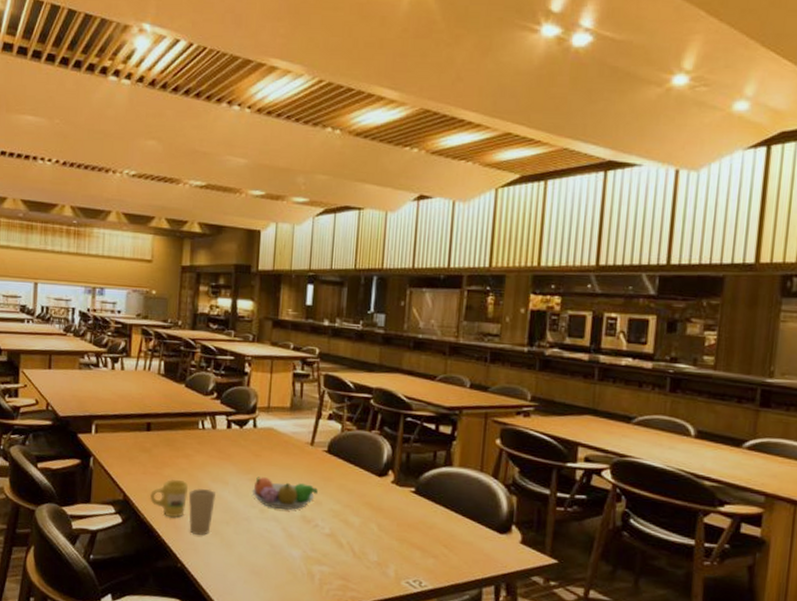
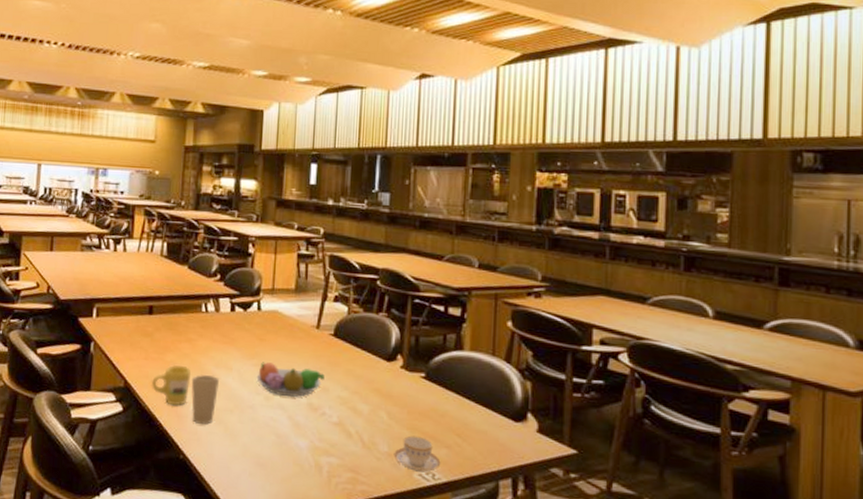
teacup: none [383,546,428,580] -> present [394,435,441,473]

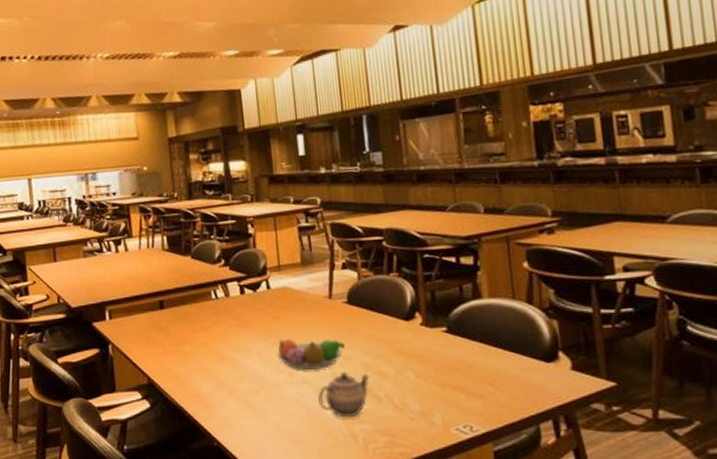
mug: present [151,364,191,406] -> none [173,354,212,395]
cup: present [191,375,220,425] -> none [212,359,242,409]
teapot: none [290,403,344,449] -> present [318,372,370,418]
teacup: present [394,435,441,473] -> none [427,391,477,426]

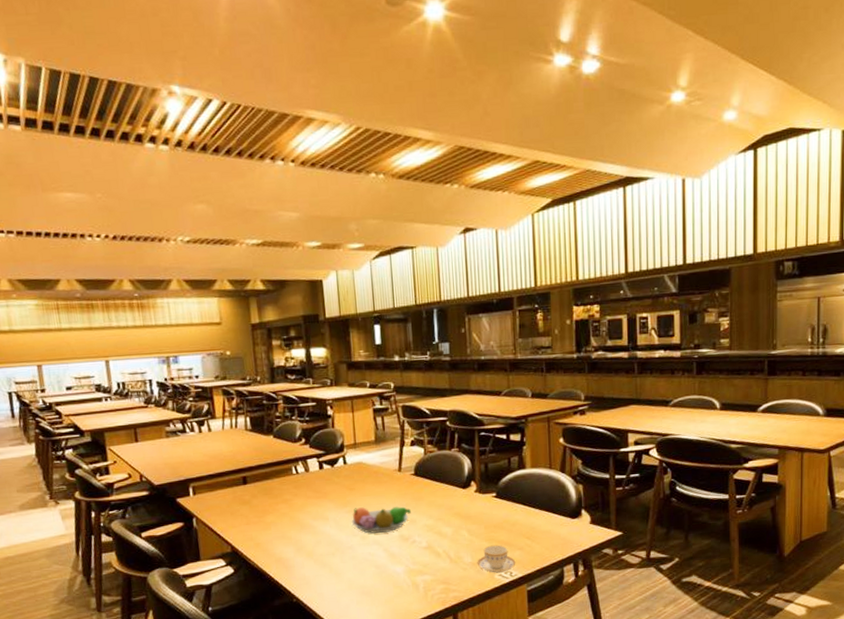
teapot: present [318,372,370,418] -> none [386,533,431,572]
teacup: none [427,391,477,426] -> present [477,544,516,573]

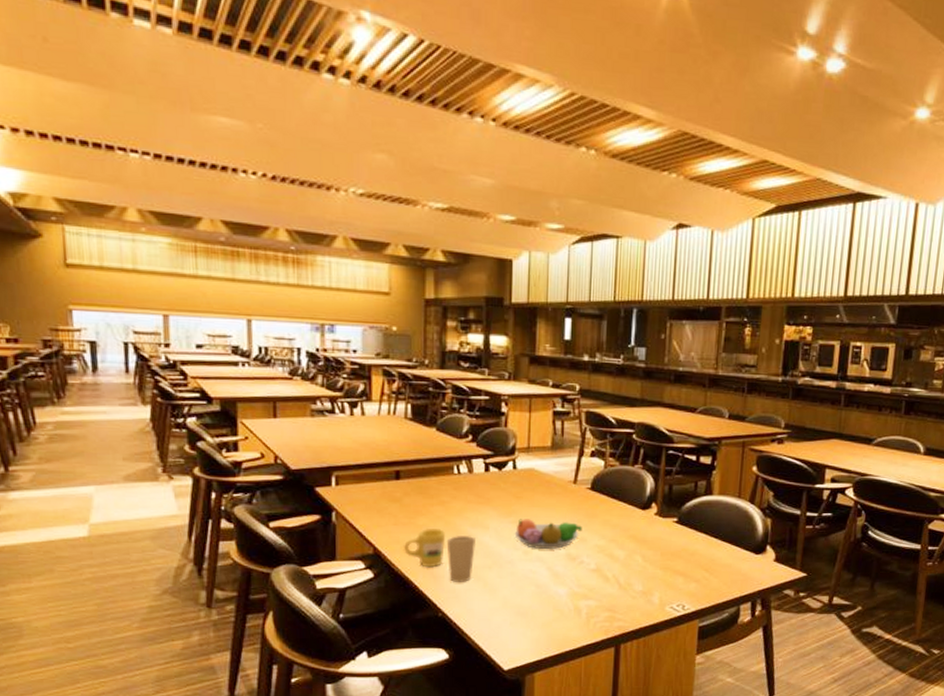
mug: none [256,524,292,560] -> present [403,527,445,568]
cup: none [293,527,320,570] -> present [446,535,477,582]
teacup: present [477,544,516,573] -> none [648,574,690,605]

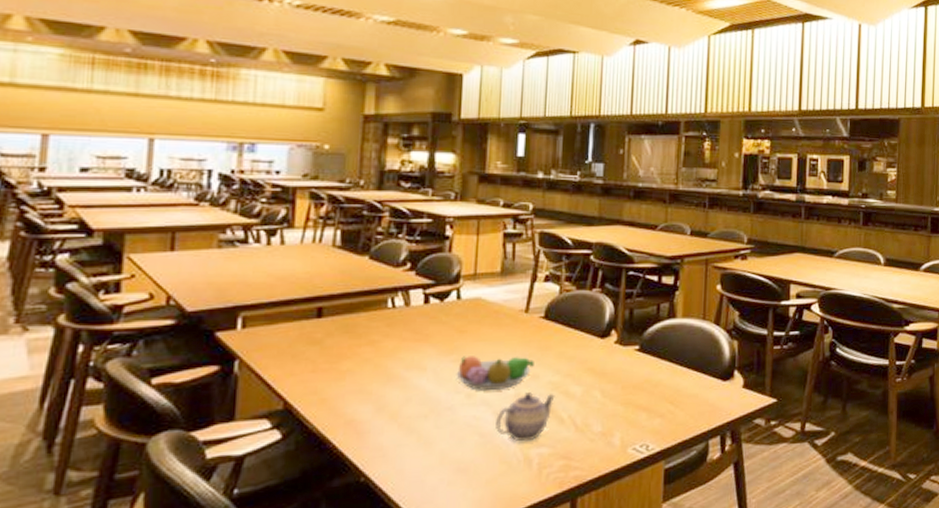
mug: present [403,527,445,568] -> none [321,373,373,422]
cup: present [446,535,477,582] -> none [374,379,411,438]
teapot: none [549,553,601,594] -> present [496,392,555,442]

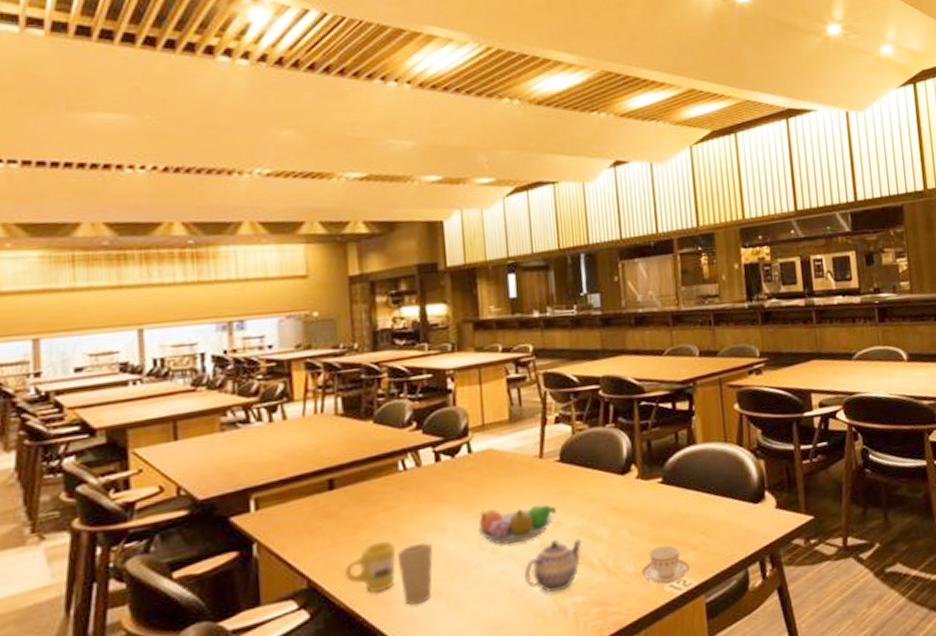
mug: none [321,373,373,422] -> present [343,541,396,593]
cup: none [374,379,411,438] -> present [396,542,434,605]
teacup: none [608,410,654,446] -> present [641,545,690,584]

